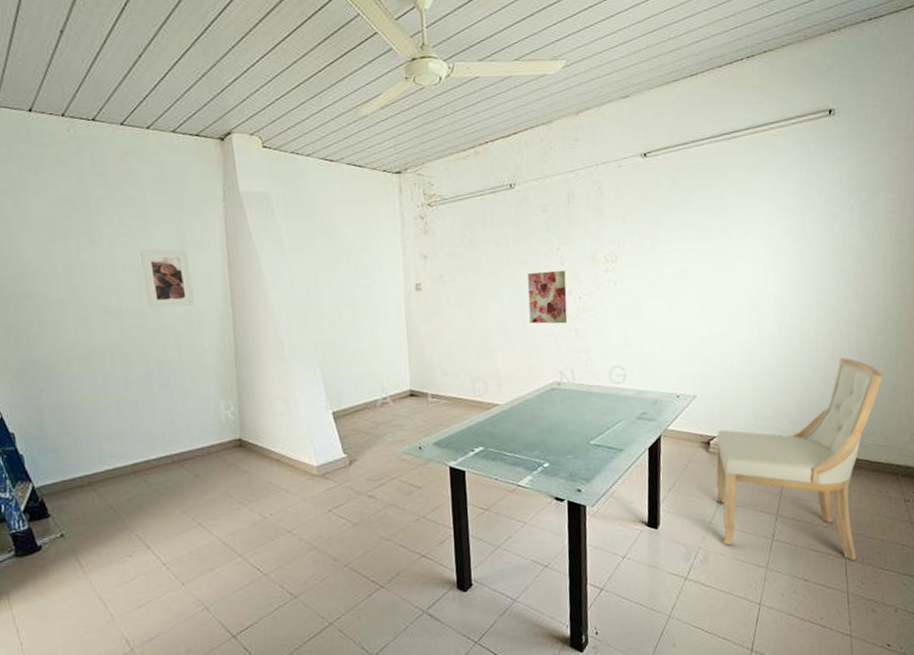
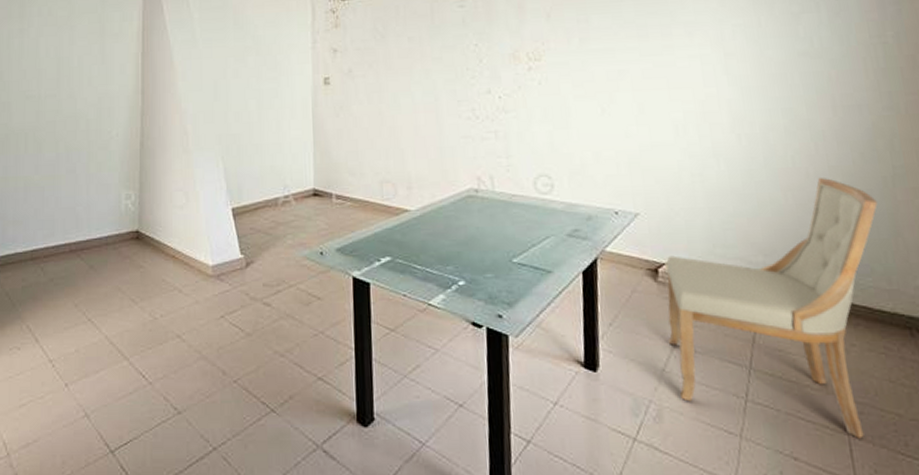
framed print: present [141,249,194,309] -> none [63,38,107,95]
wall art: present [527,271,568,324] -> none [442,68,486,125]

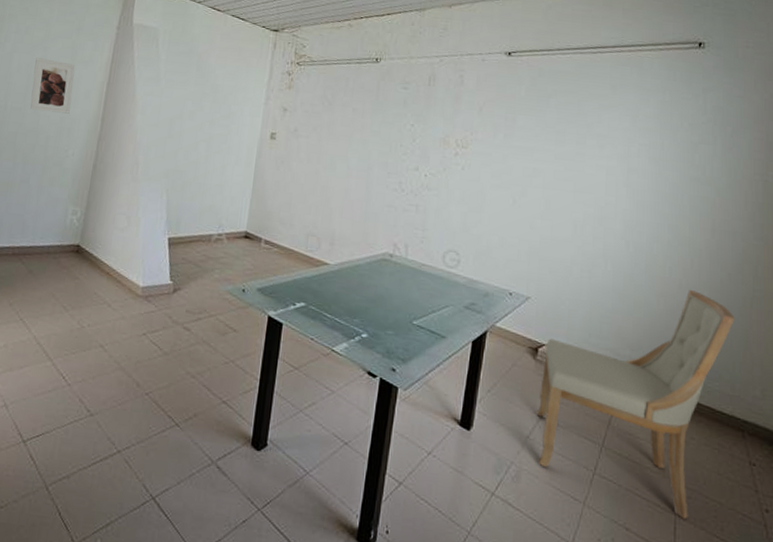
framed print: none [63,38,107,95] -> present [30,58,76,114]

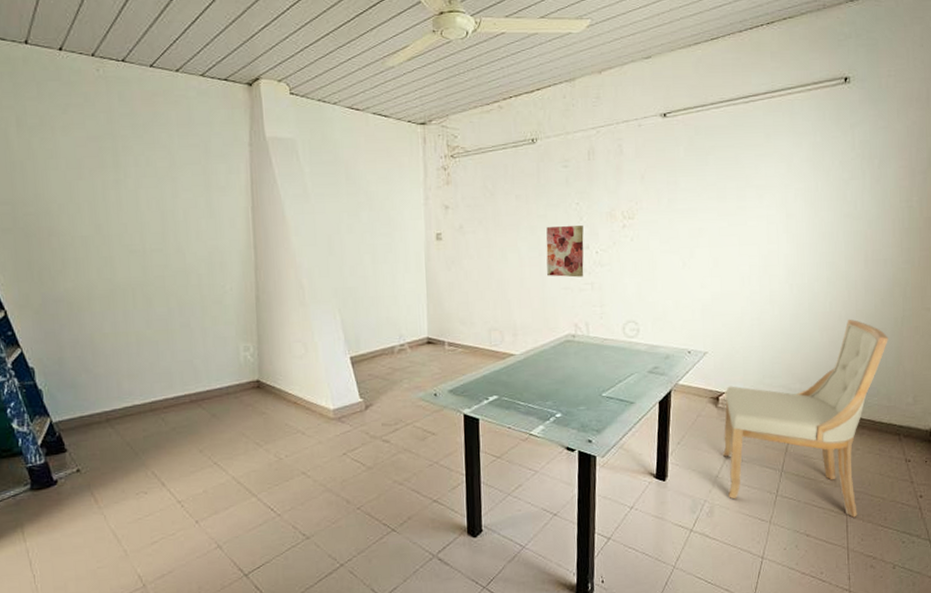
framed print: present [30,58,76,114] -> none [166,190,217,249]
wall art: none [373,143,415,198] -> present [546,226,584,278]

